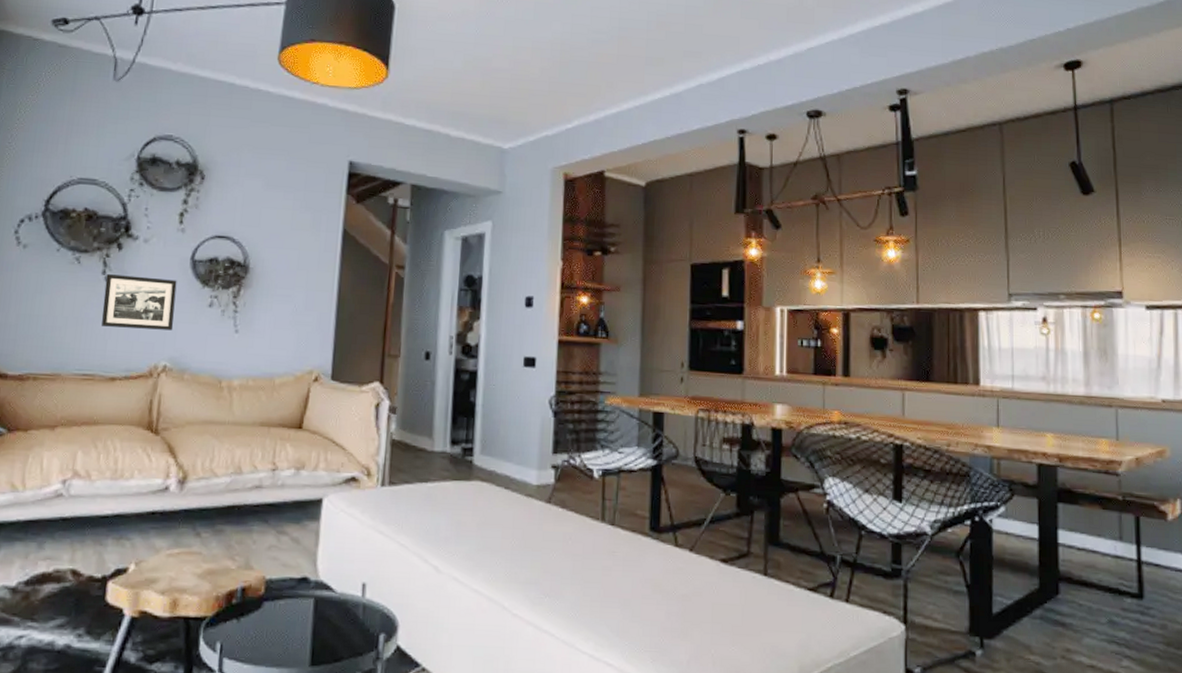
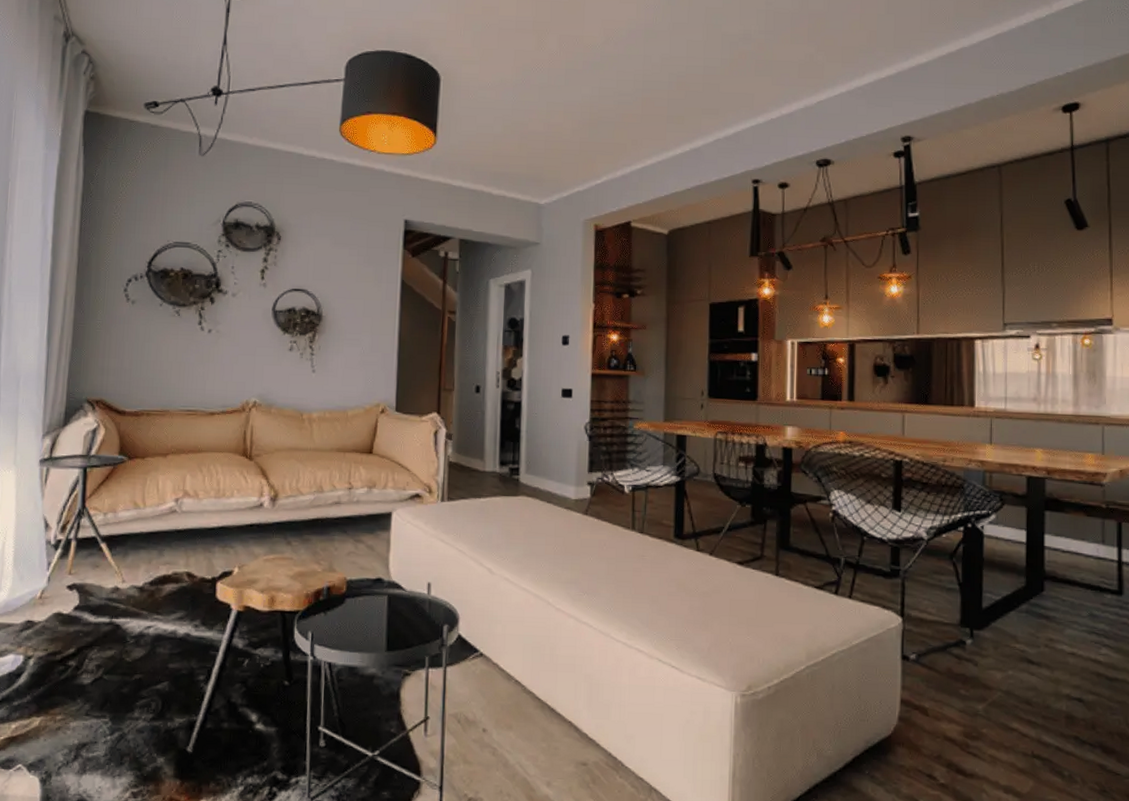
picture frame: present [101,274,177,331] -> none [200,324,262,372]

